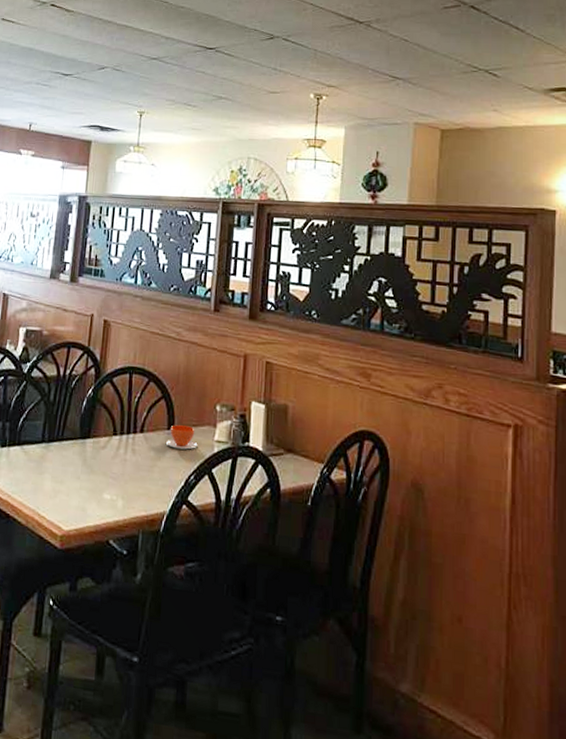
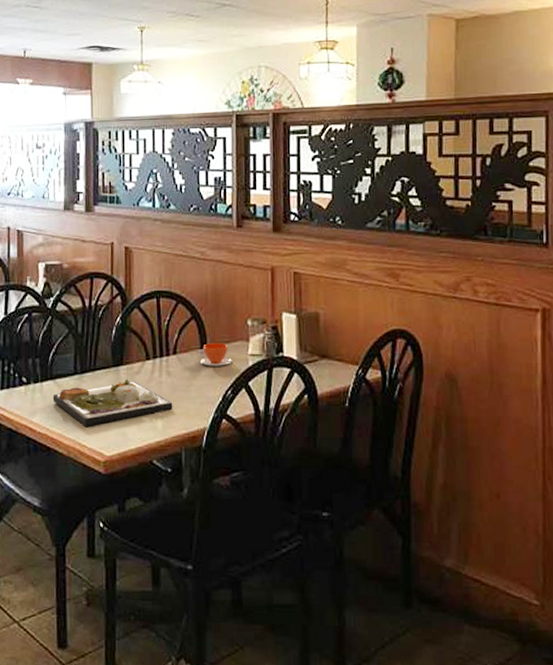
dinner plate: none [17,453,135,498] -> present [52,379,173,426]

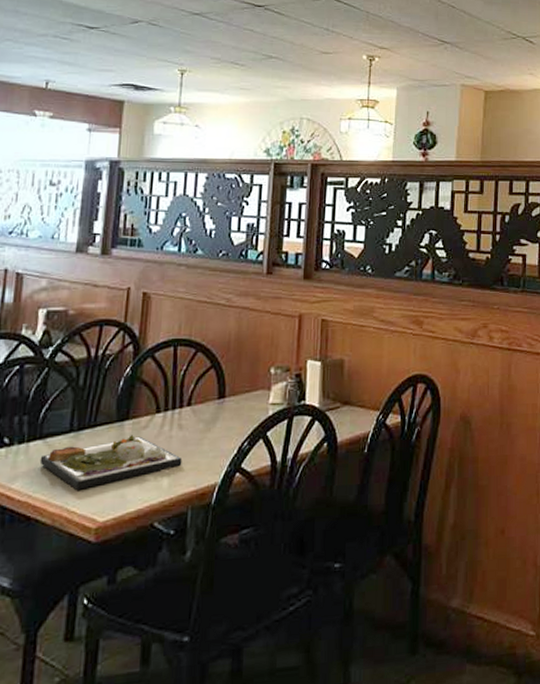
teacup: present [199,343,232,366] -> none [216,393,251,417]

